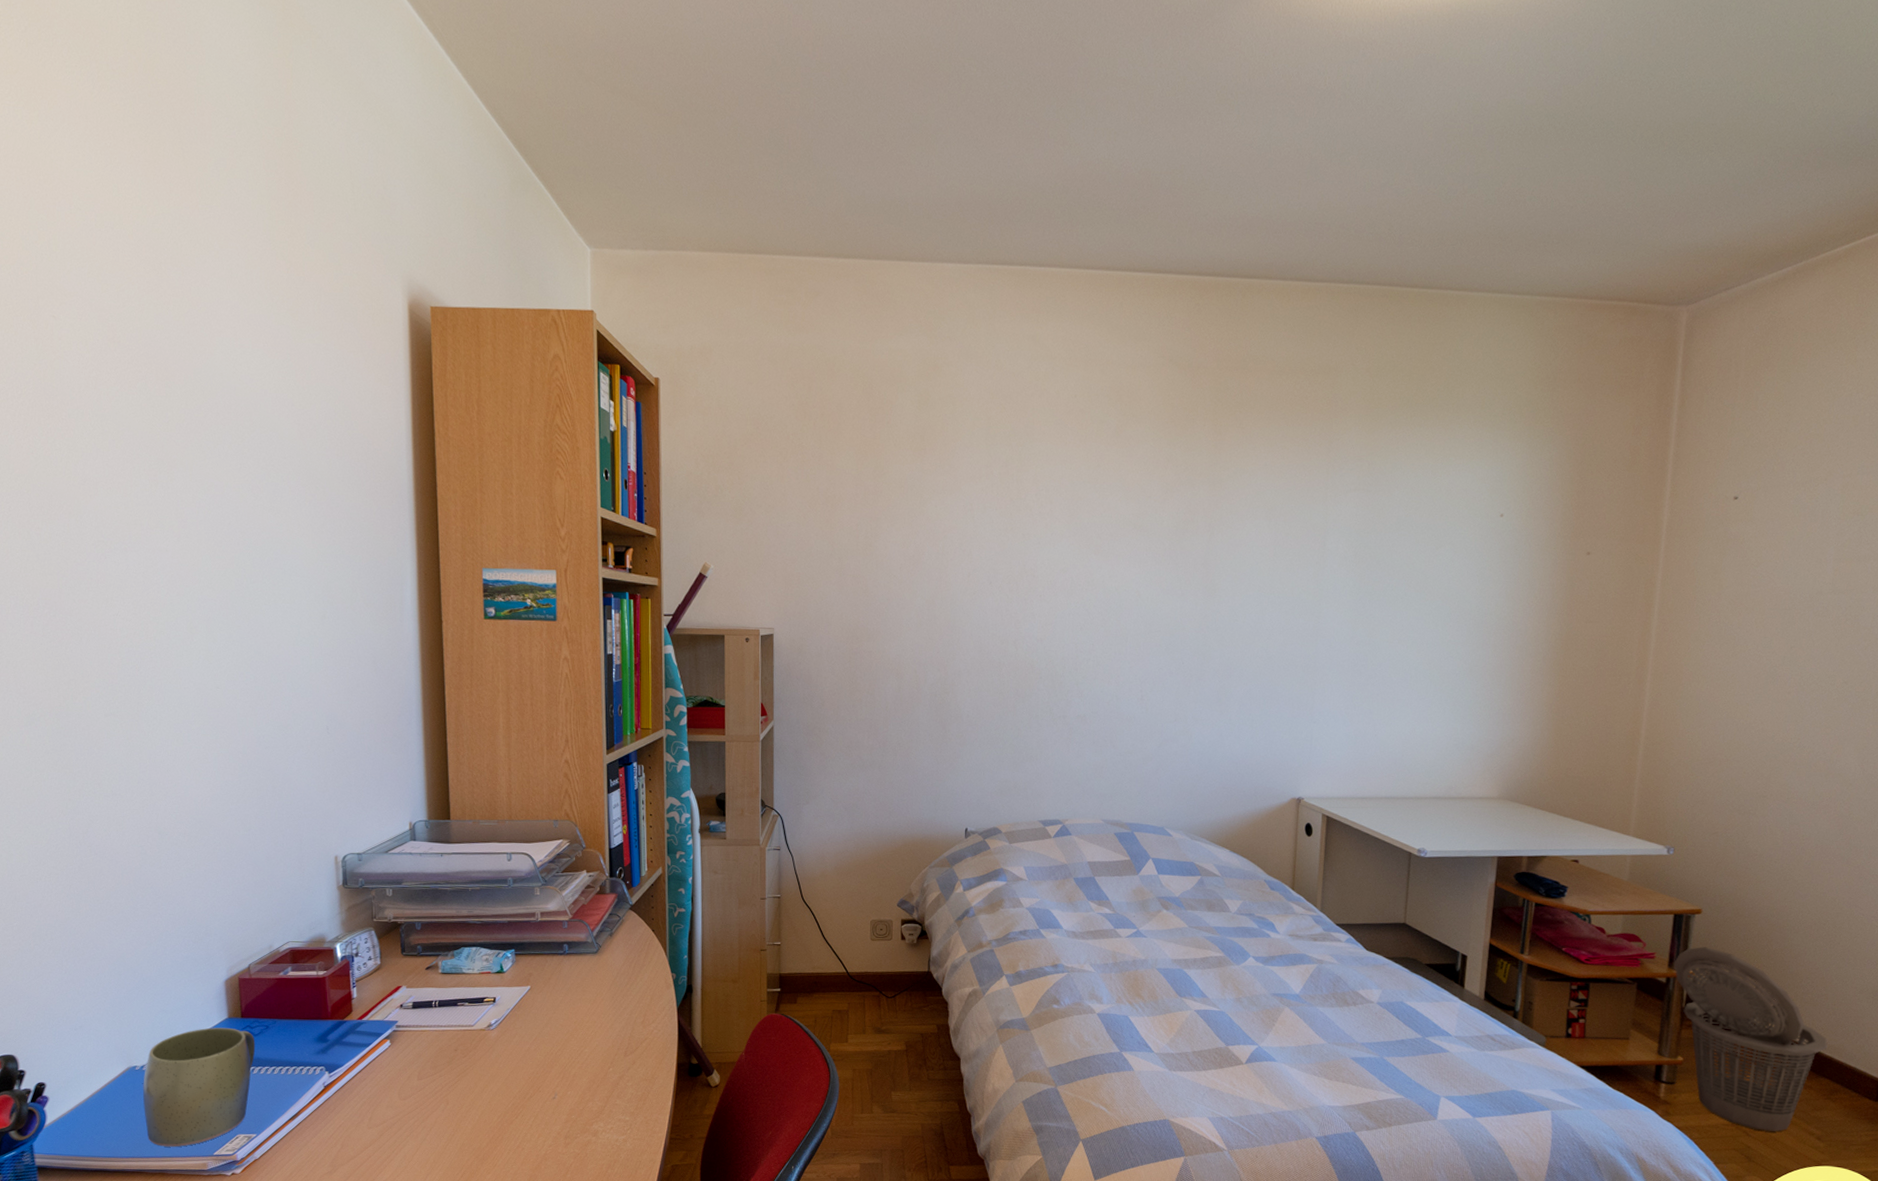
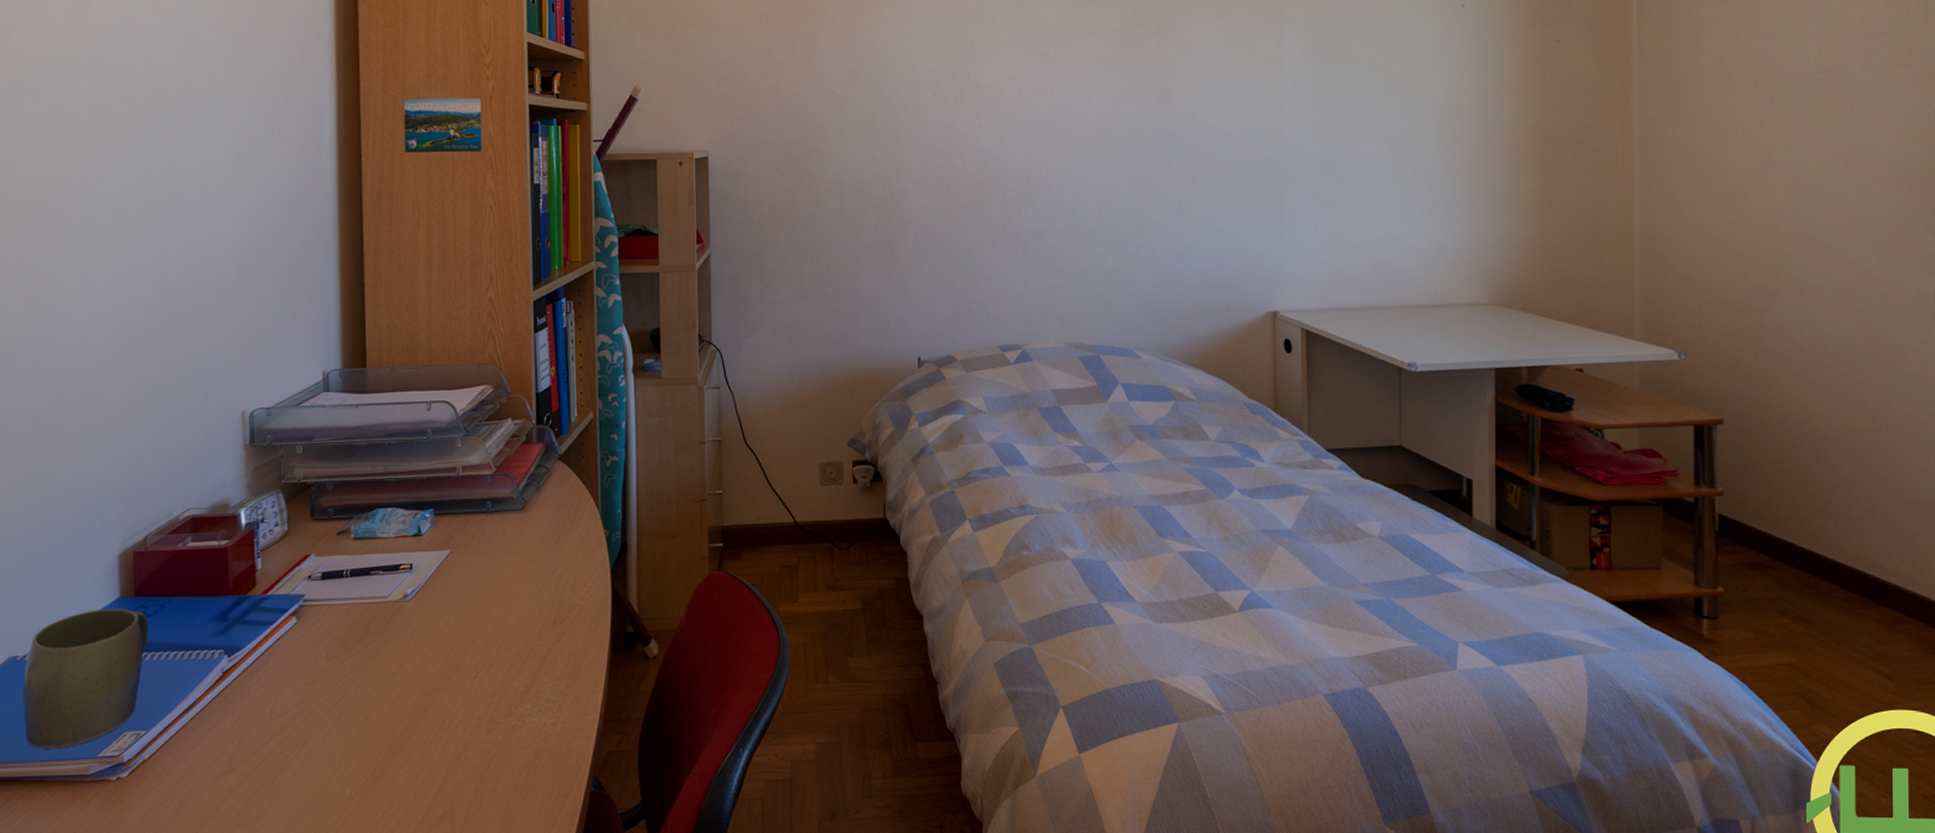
laundry basket: present [1673,947,1828,1131] -> none [1700,461,1882,671]

